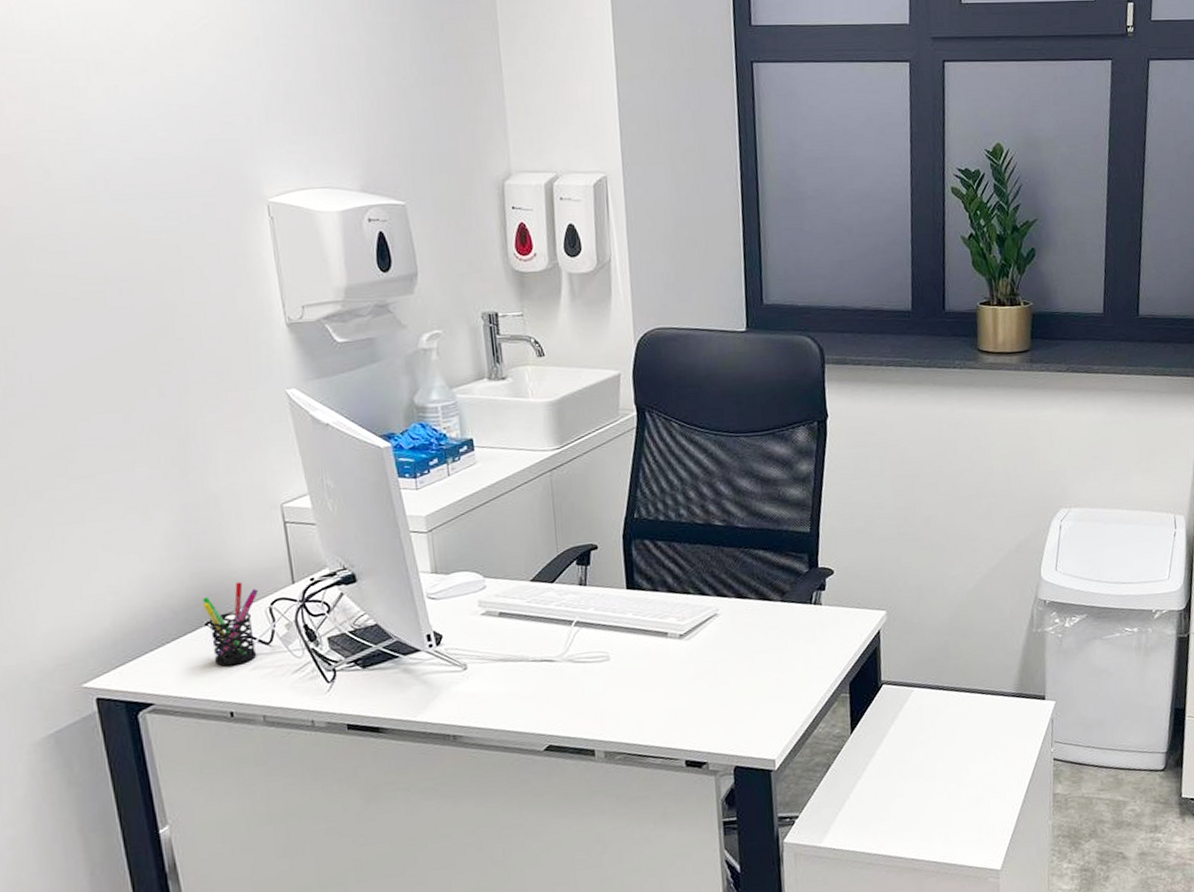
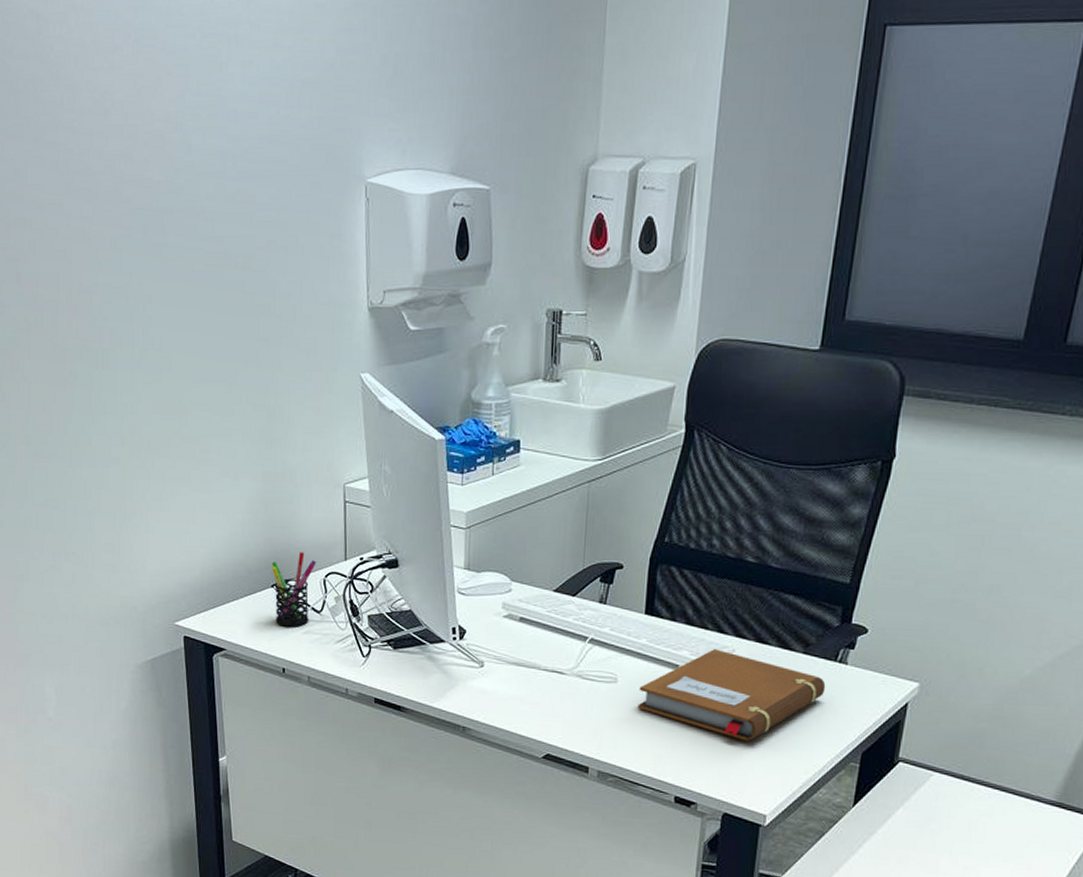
notebook: none [632,611,807,693] -> present [638,649,826,741]

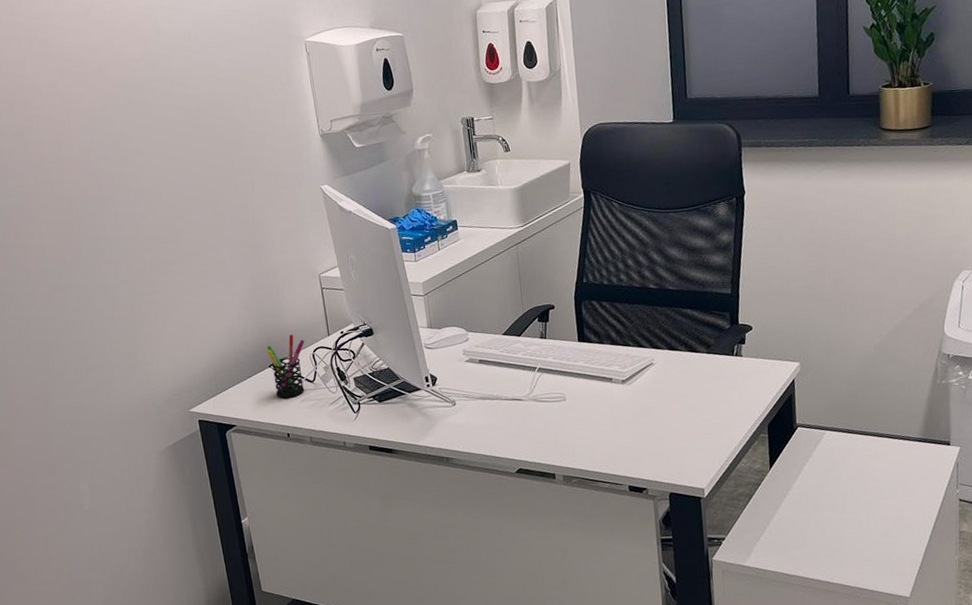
notebook: present [638,649,826,741] -> none [584,360,730,431]

